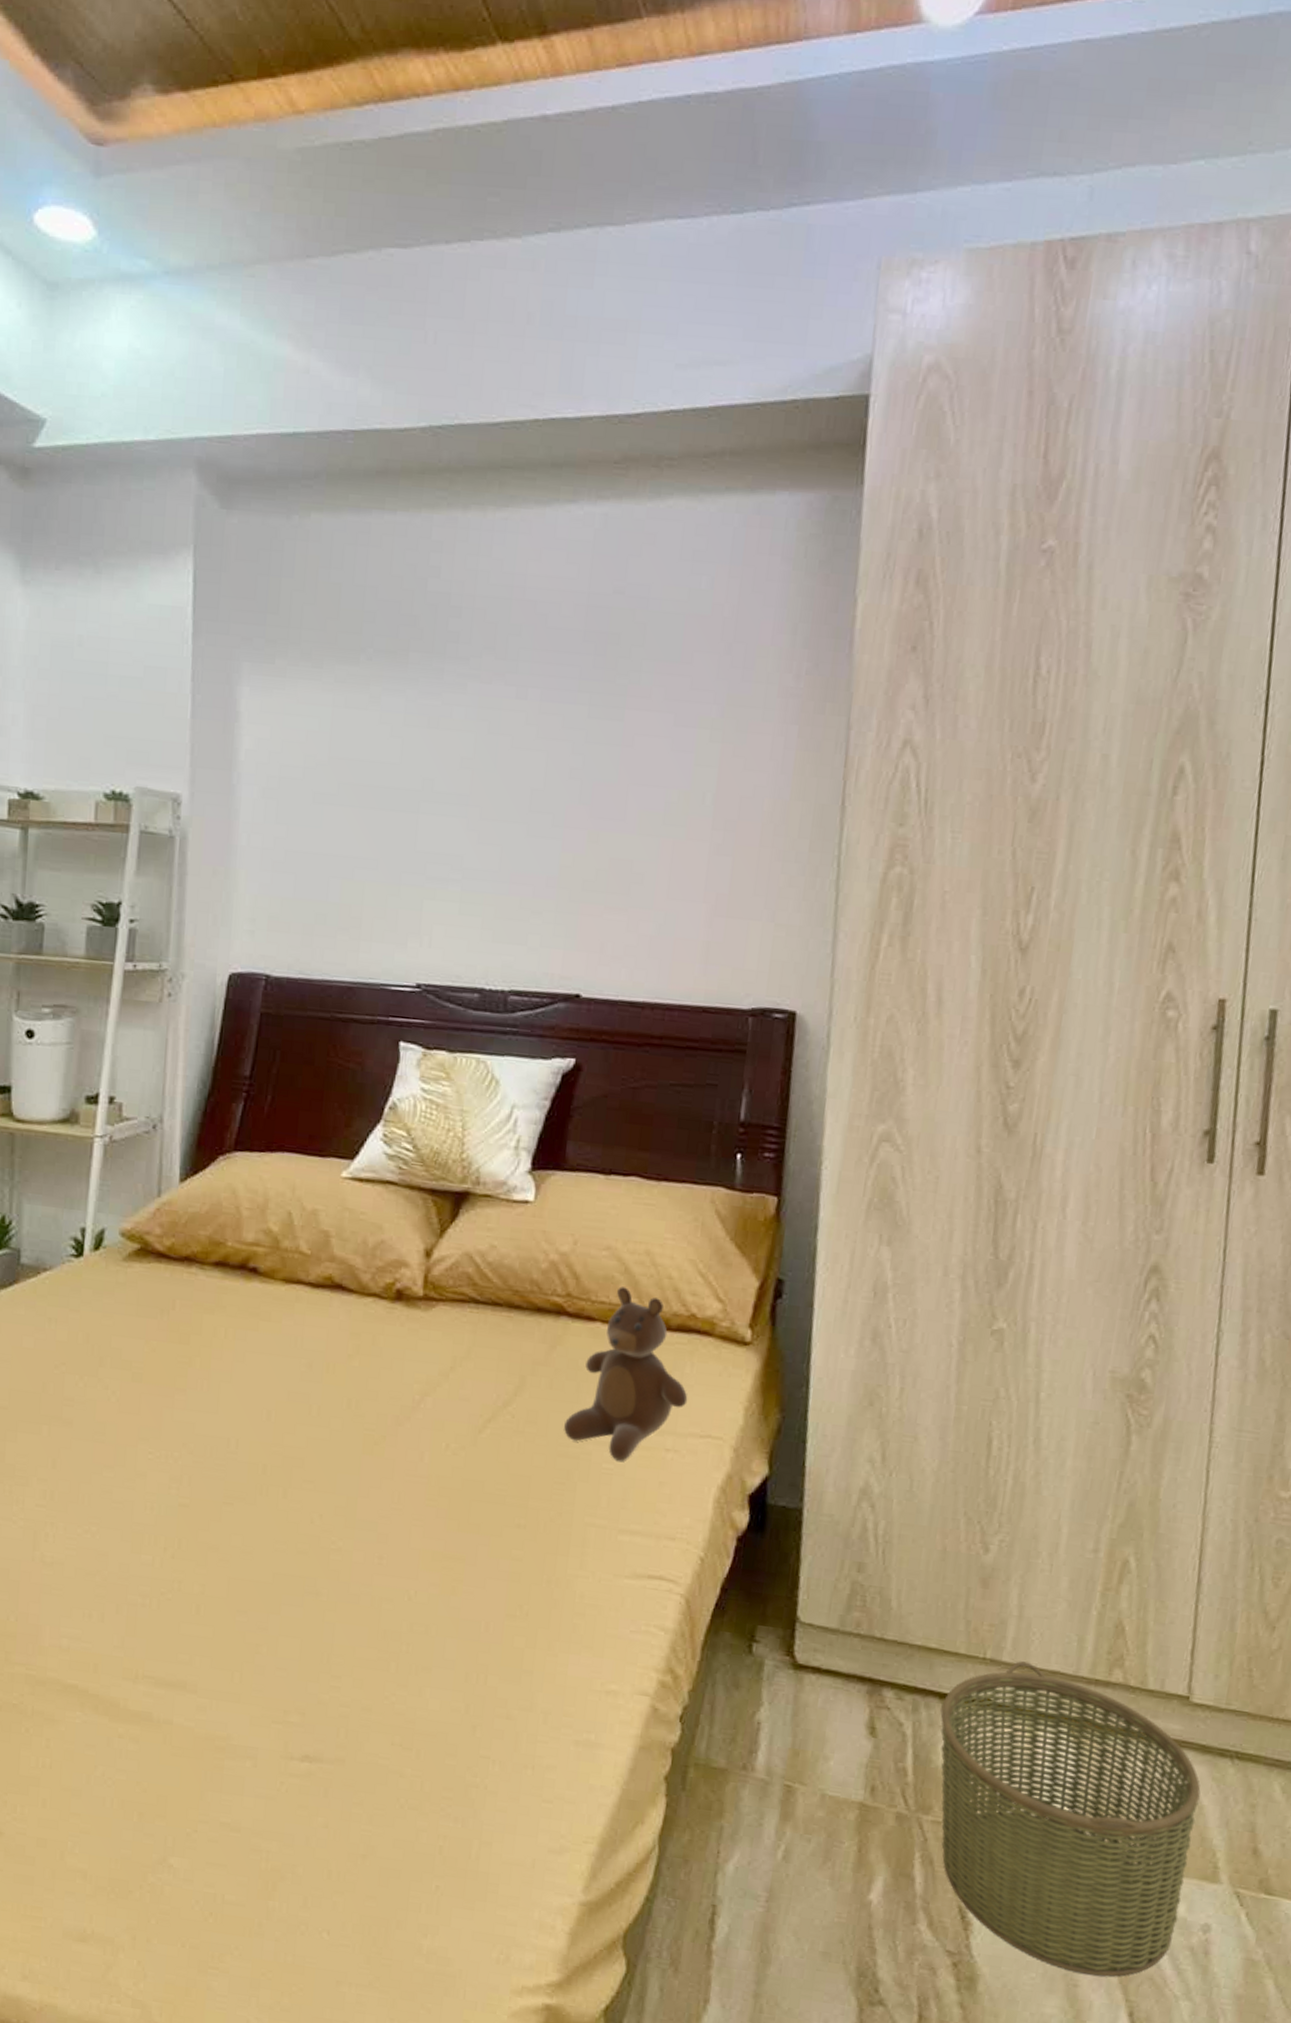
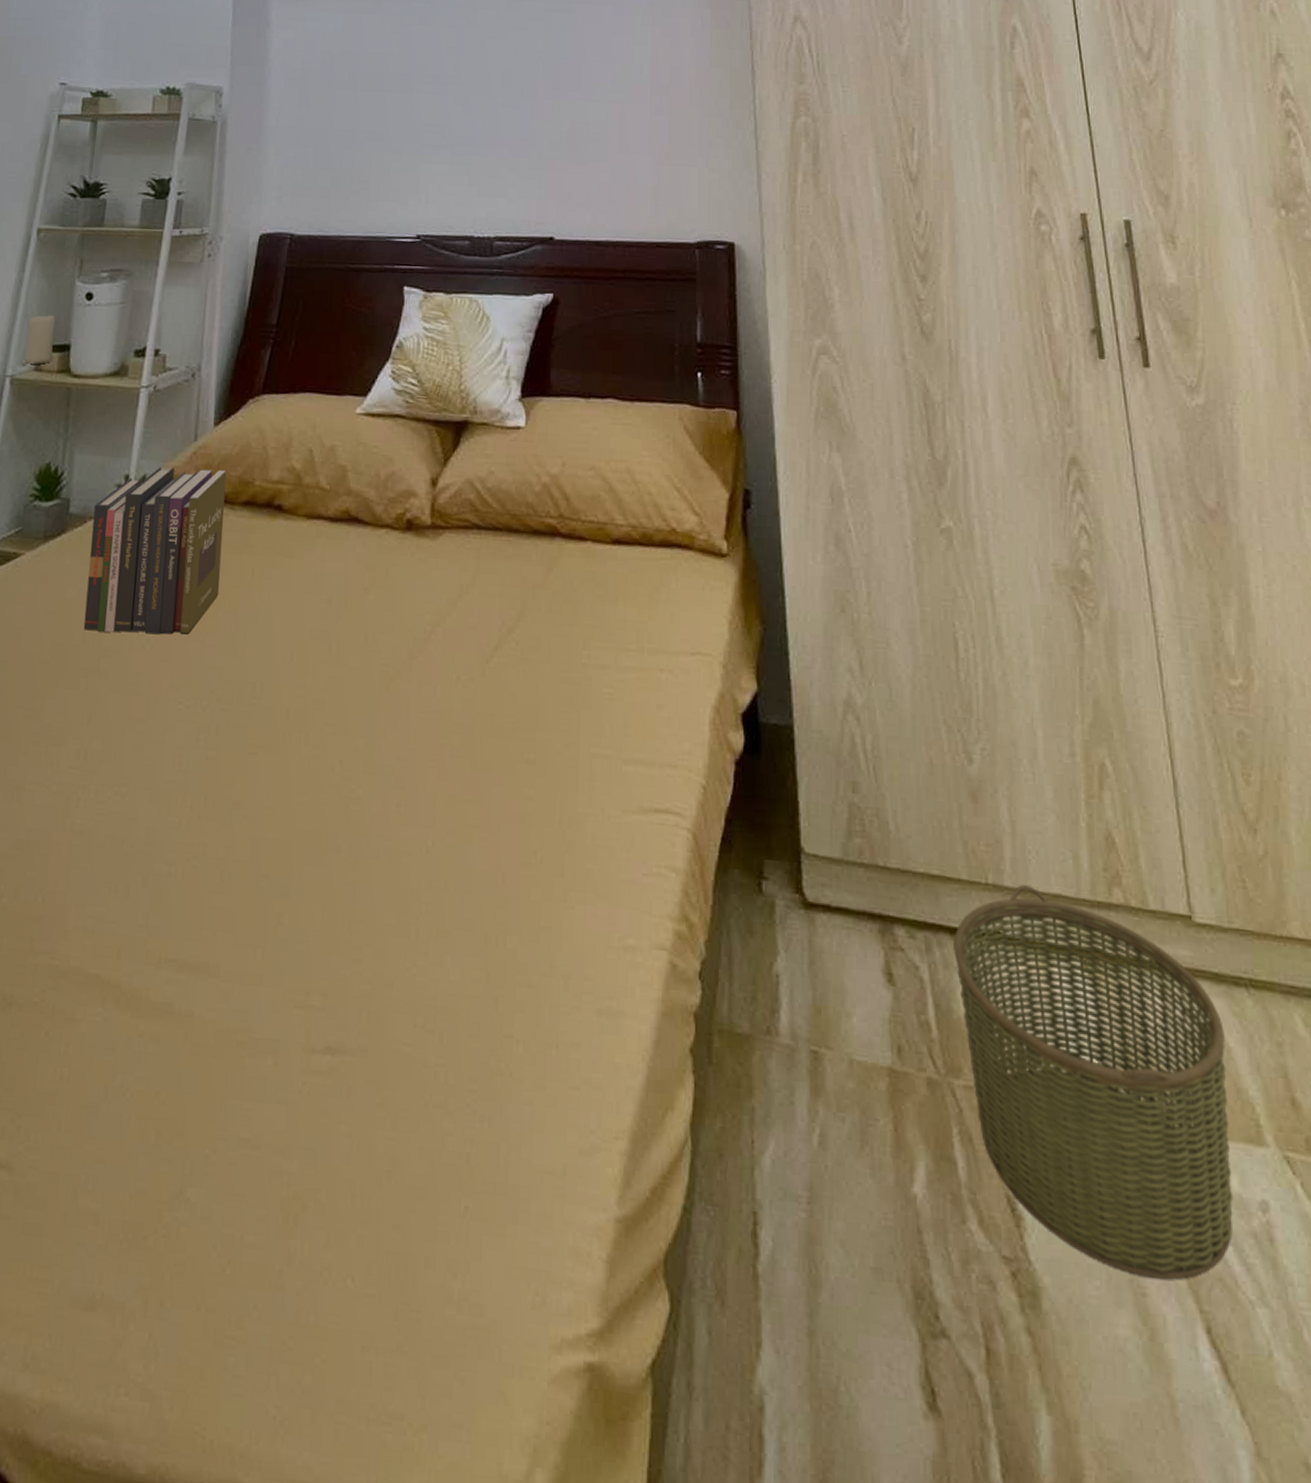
books: none [43,1222,195,1390] -> present [83,467,227,635]
teddy bear: present [564,1286,688,1461] -> none [565,505,676,685]

